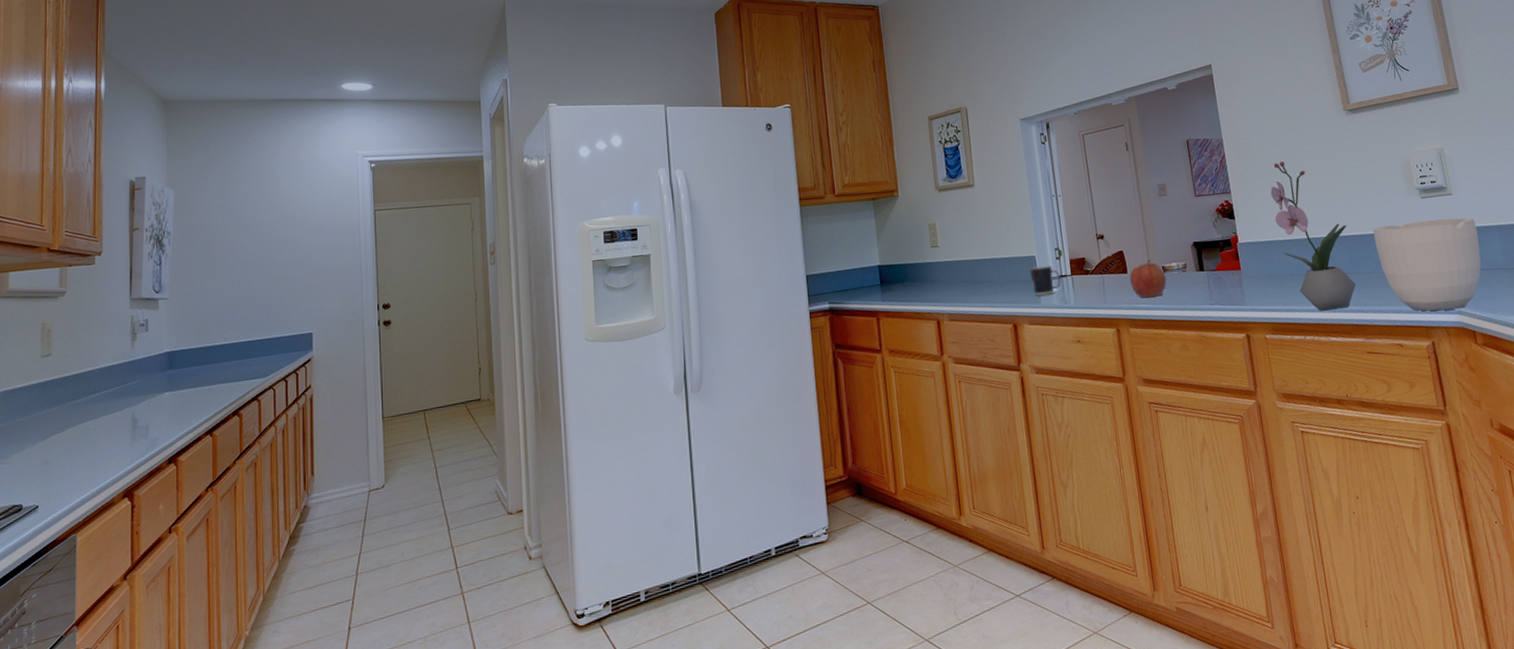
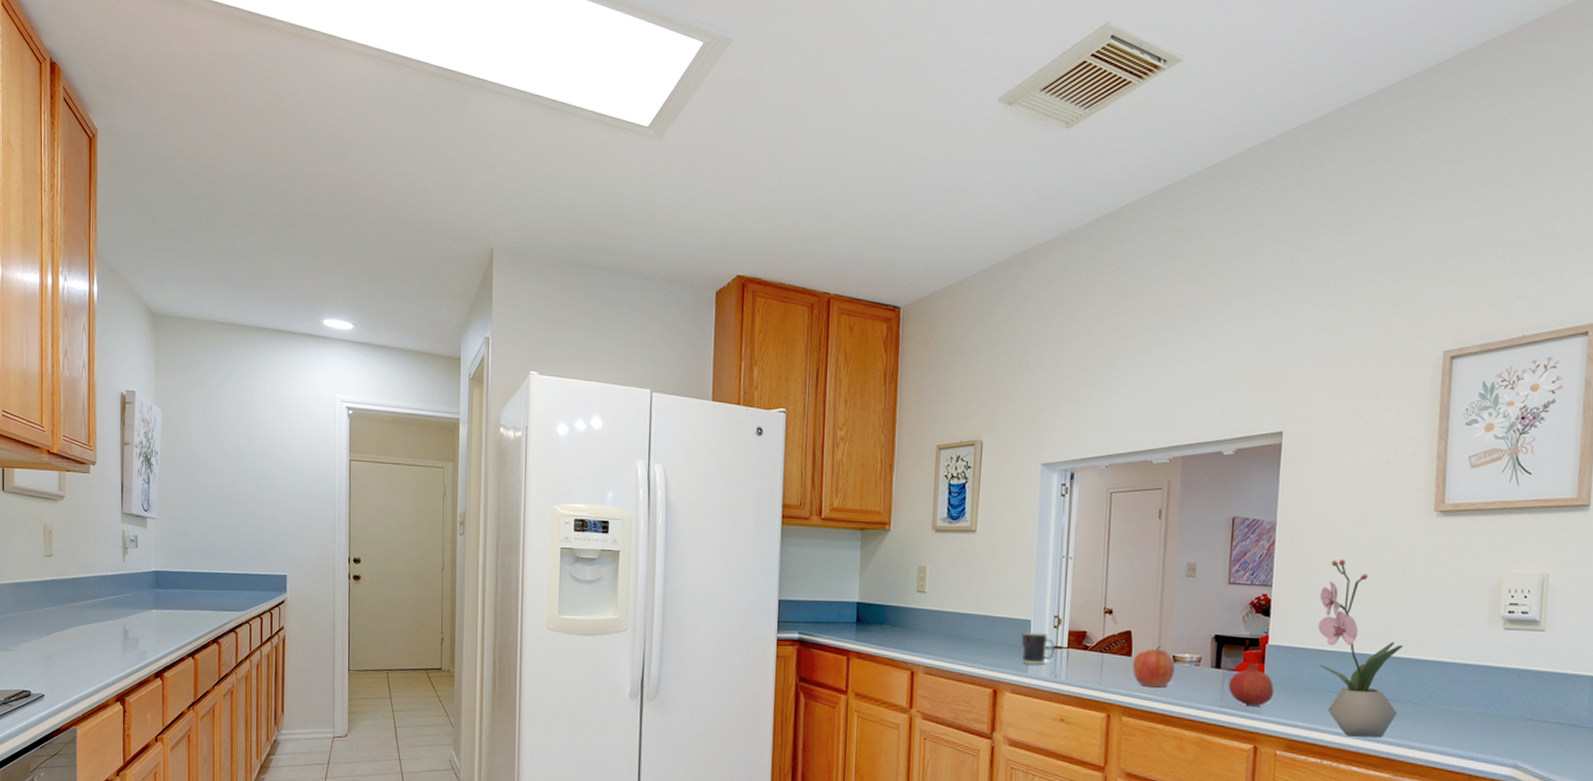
fruit: none [1213,260,1253,299] -> present [1229,663,1275,706]
bowl: present [1373,217,1481,311] -> none [1432,653,1565,762]

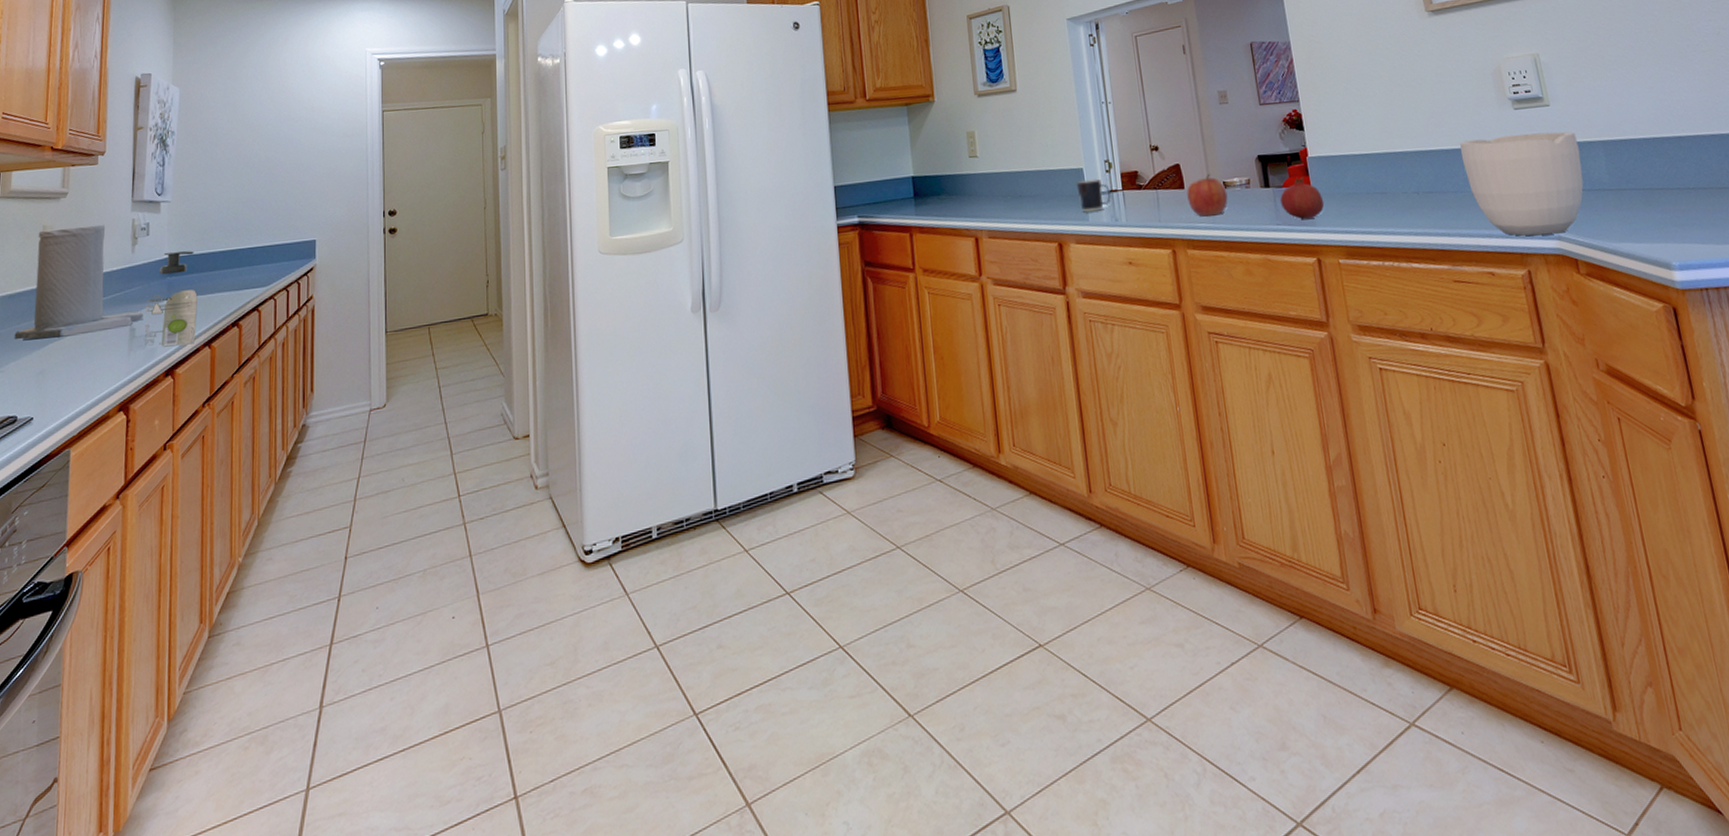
paper towel: none [24,528,135,629] -> present [14,224,144,340]
soap dispenser: none [136,565,182,653] -> present [145,250,198,347]
flower arrangement: present [1318,559,1403,737] -> none [1343,66,1441,234]
bowl: none [1432,653,1565,762] -> present [1459,131,1584,236]

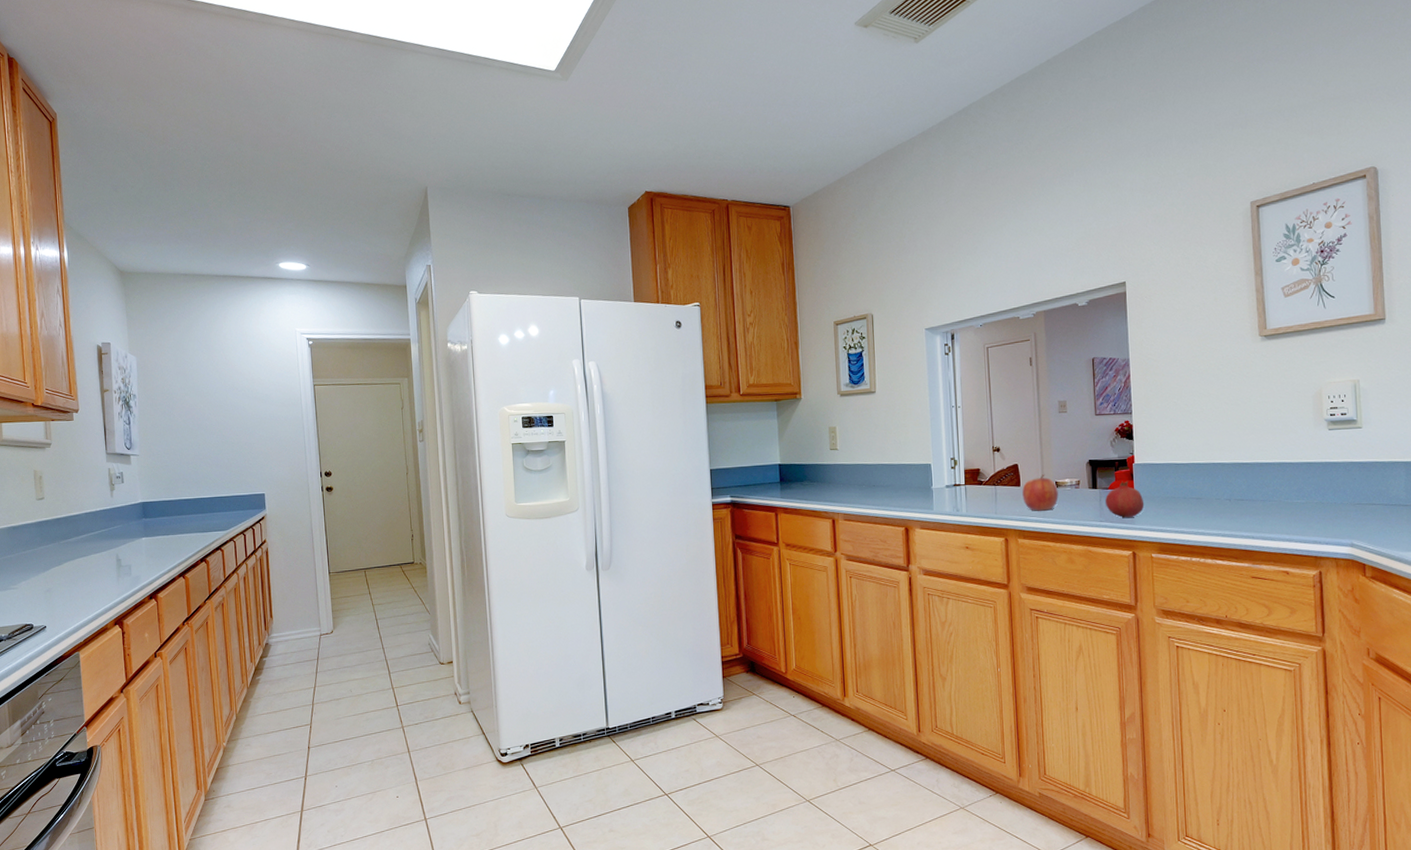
paper towel: present [14,224,144,340] -> none [22,471,127,564]
soap dispenser: present [145,250,198,347] -> none [127,497,172,576]
mug: present [1076,178,1111,212] -> none [924,473,954,502]
bowl: present [1459,131,1584,236] -> none [1273,451,1383,542]

